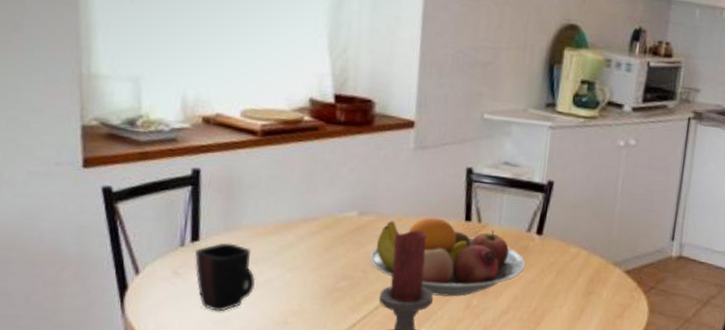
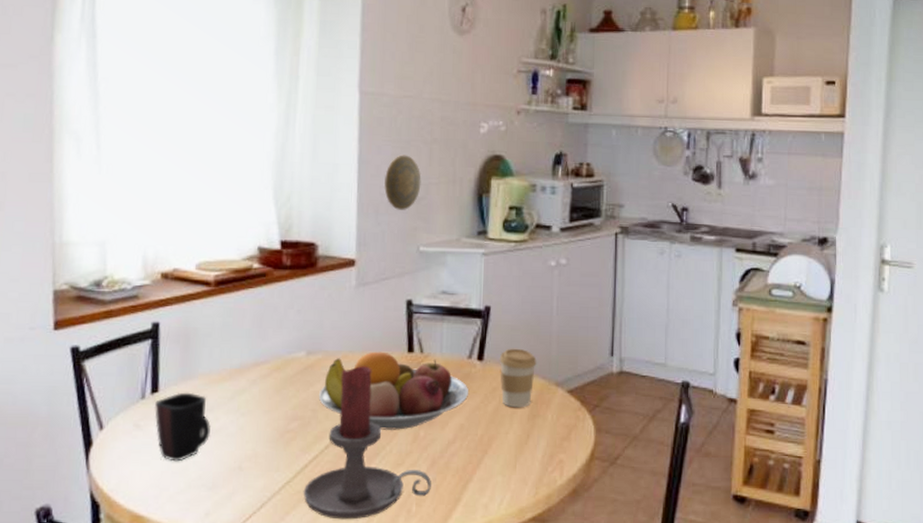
decorative plate: none [449,14,491,74] -> present [384,155,422,210]
coffee cup: none [558,225,597,284] -> present [499,348,537,408]

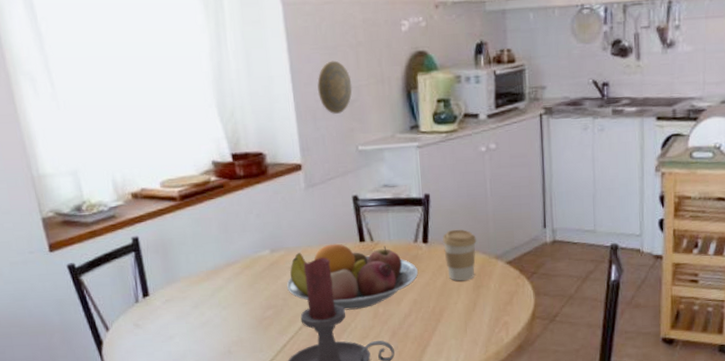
mug: present [154,392,211,462] -> none [148,293,199,352]

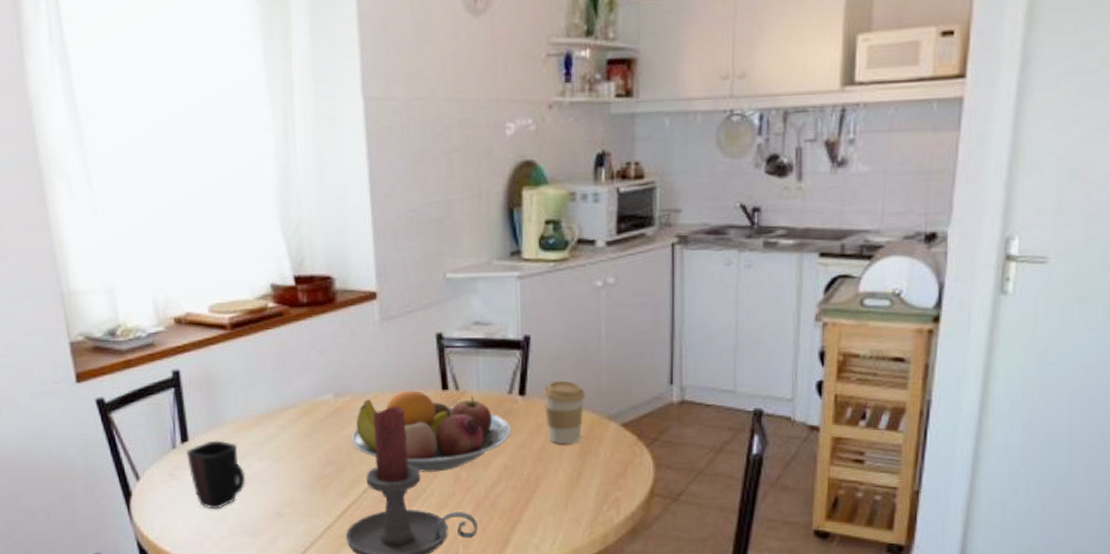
mug: none [148,293,199,352] -> present [187,440,245,510]
decorative plate: present [317,60,352,114] -> none [401,168,442,233]

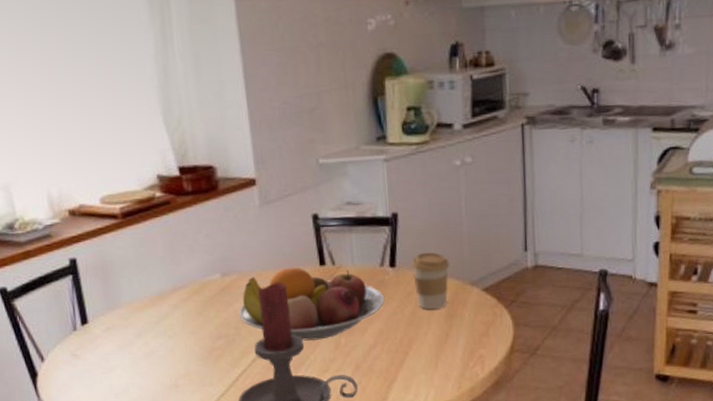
mug: present [187,440,245,510] -> none [87,321,143,385]

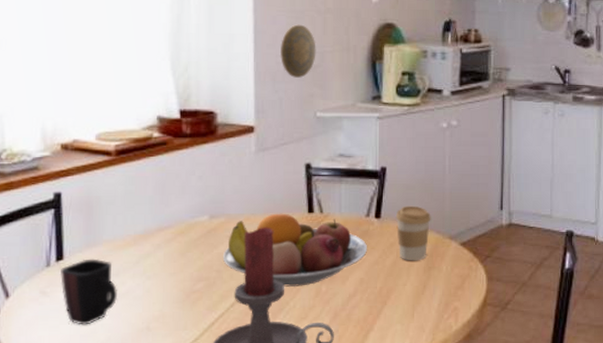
mug: none [87,321,143,385] -> present [60,258,117,326]
decorative plate: none [273,63,313,123] -> present [280,24,316,78]

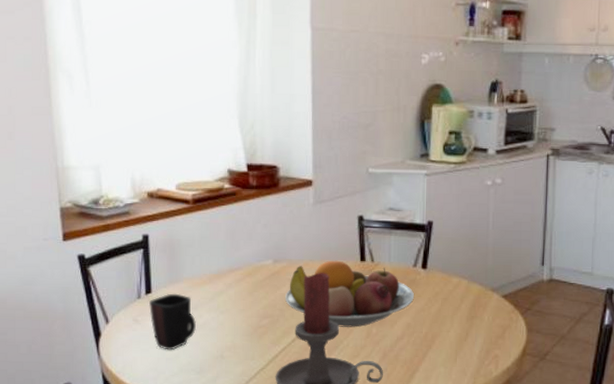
decorative plate: present [280,24,316,78] -> none [336,85,369,136]
coffee cup: present [395,205,431,261] -> none [441,258,475,310]

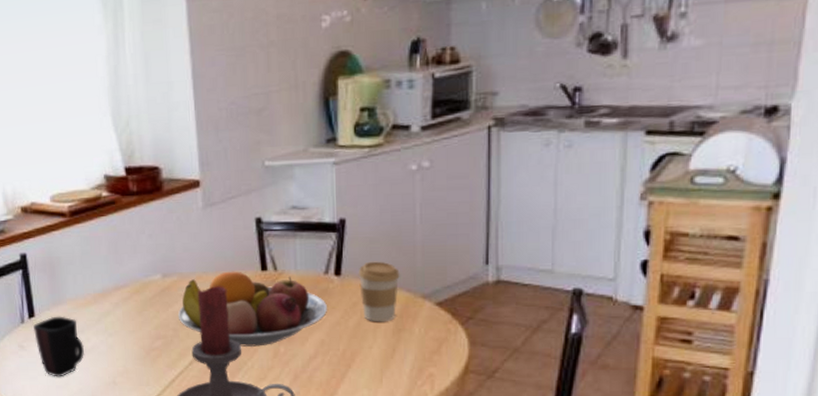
coffee cup: none [441,258,475,310] -> present [358,261,400,322]

